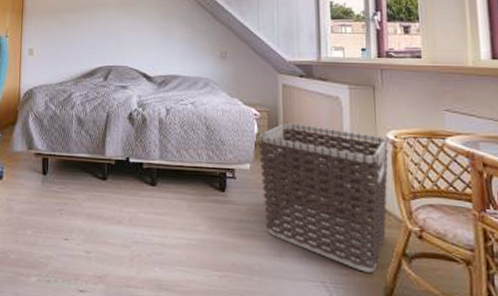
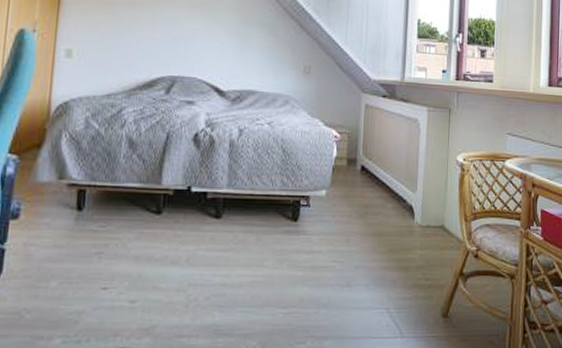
clothes hamper: present [258,123,389,273] -> none [336,146,457,294]

